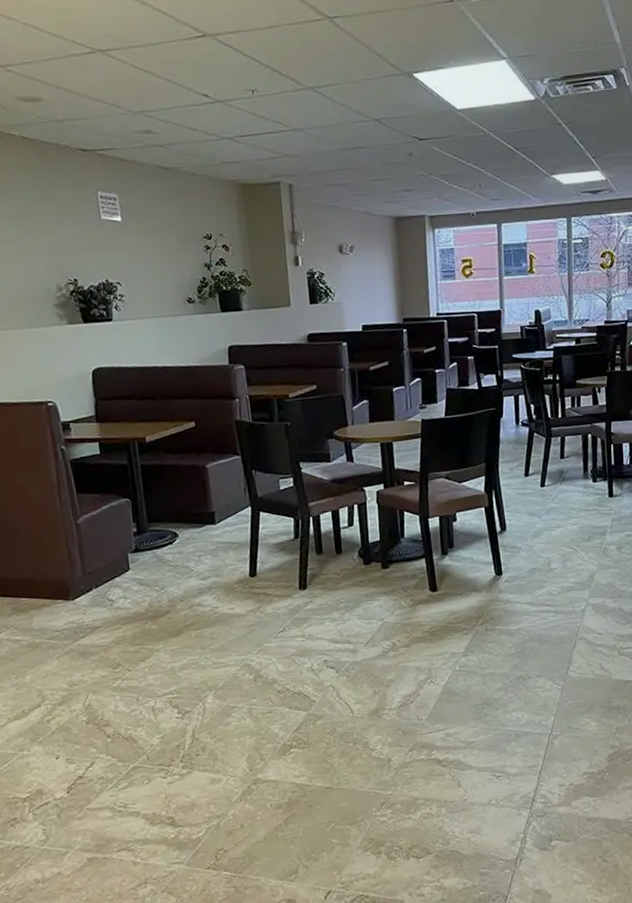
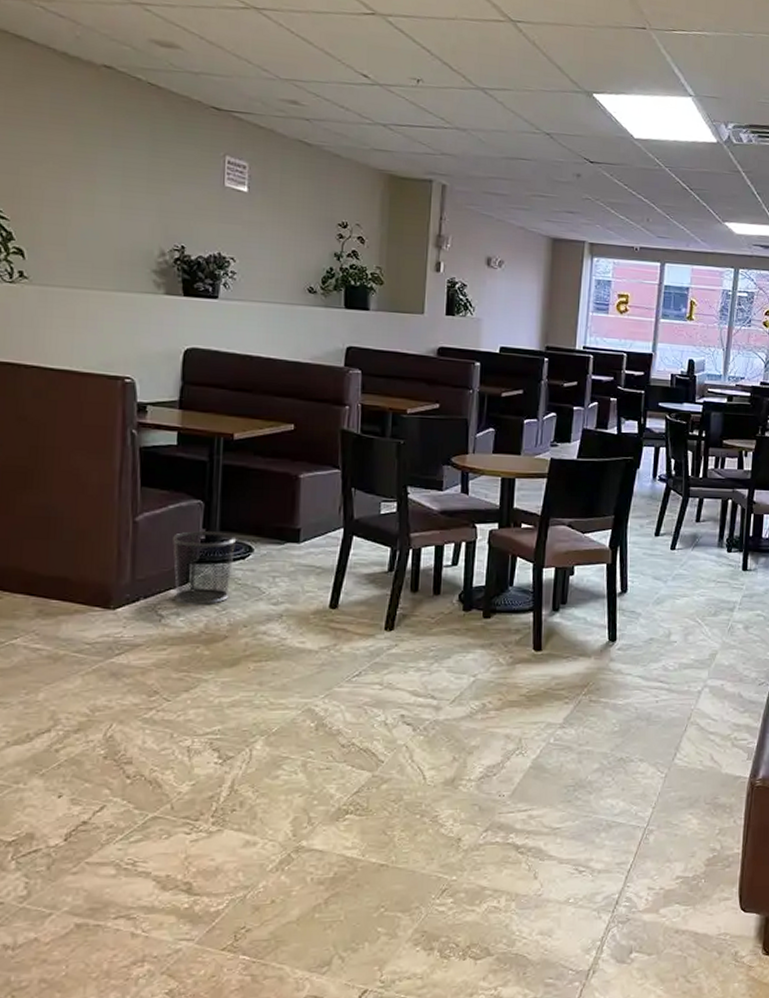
waste bin: none [110,523,165,588] -> present [173,531,237,604]

